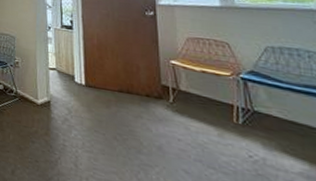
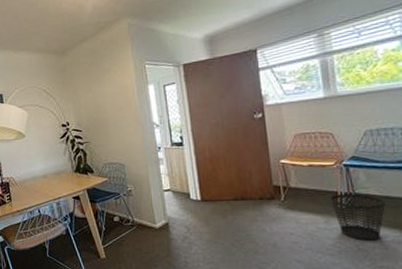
wastebasket: none [225,107,291,169] -> present [330,193,385,241]

